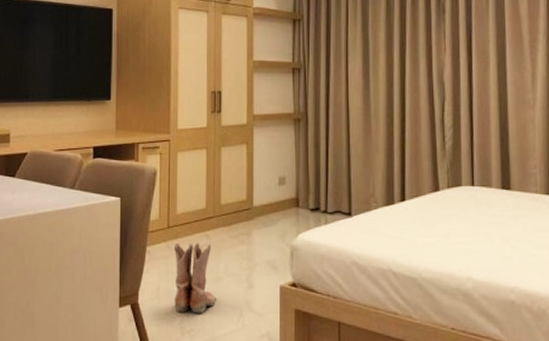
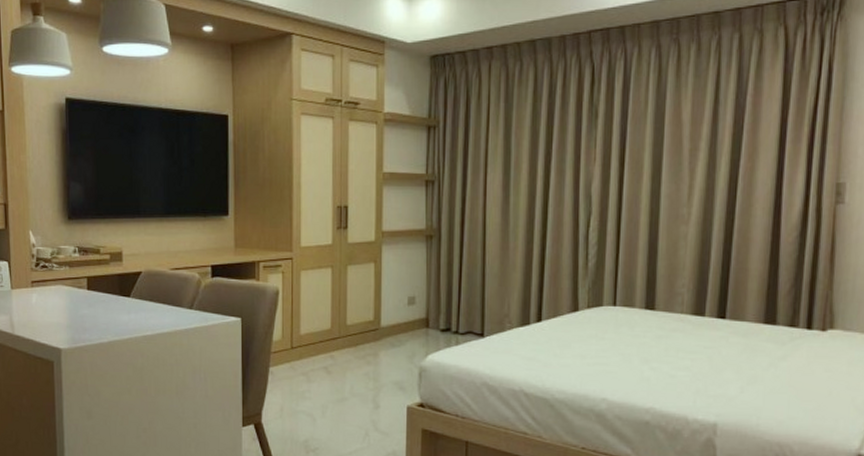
boots: present [173,242,216,314] -> none [297,363,341,433]

